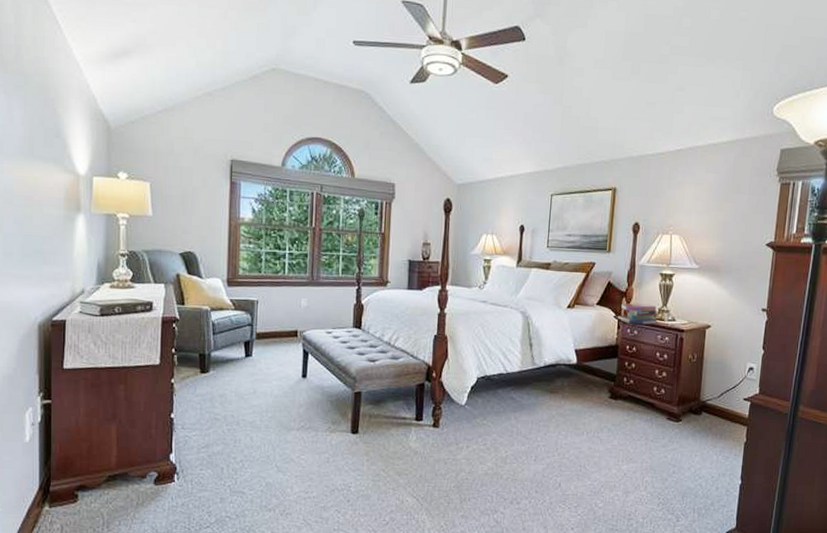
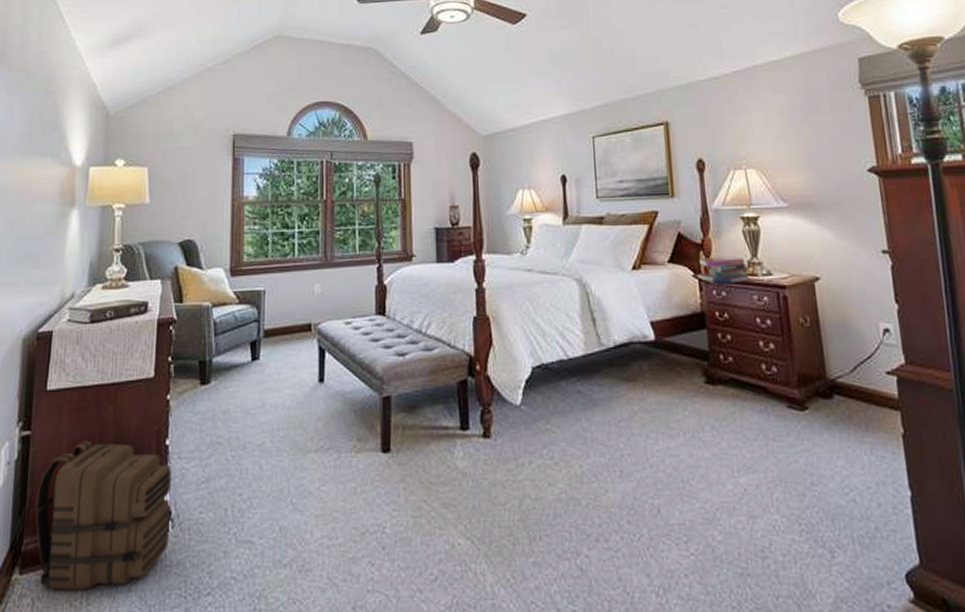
backpack: none [58,410,176,520] -> present [34,440,171,590]

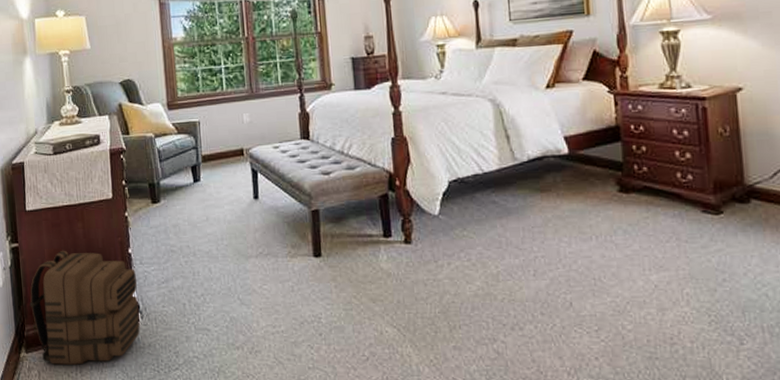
books: present [696,255,749,285] -> none [612,70,667,99]

